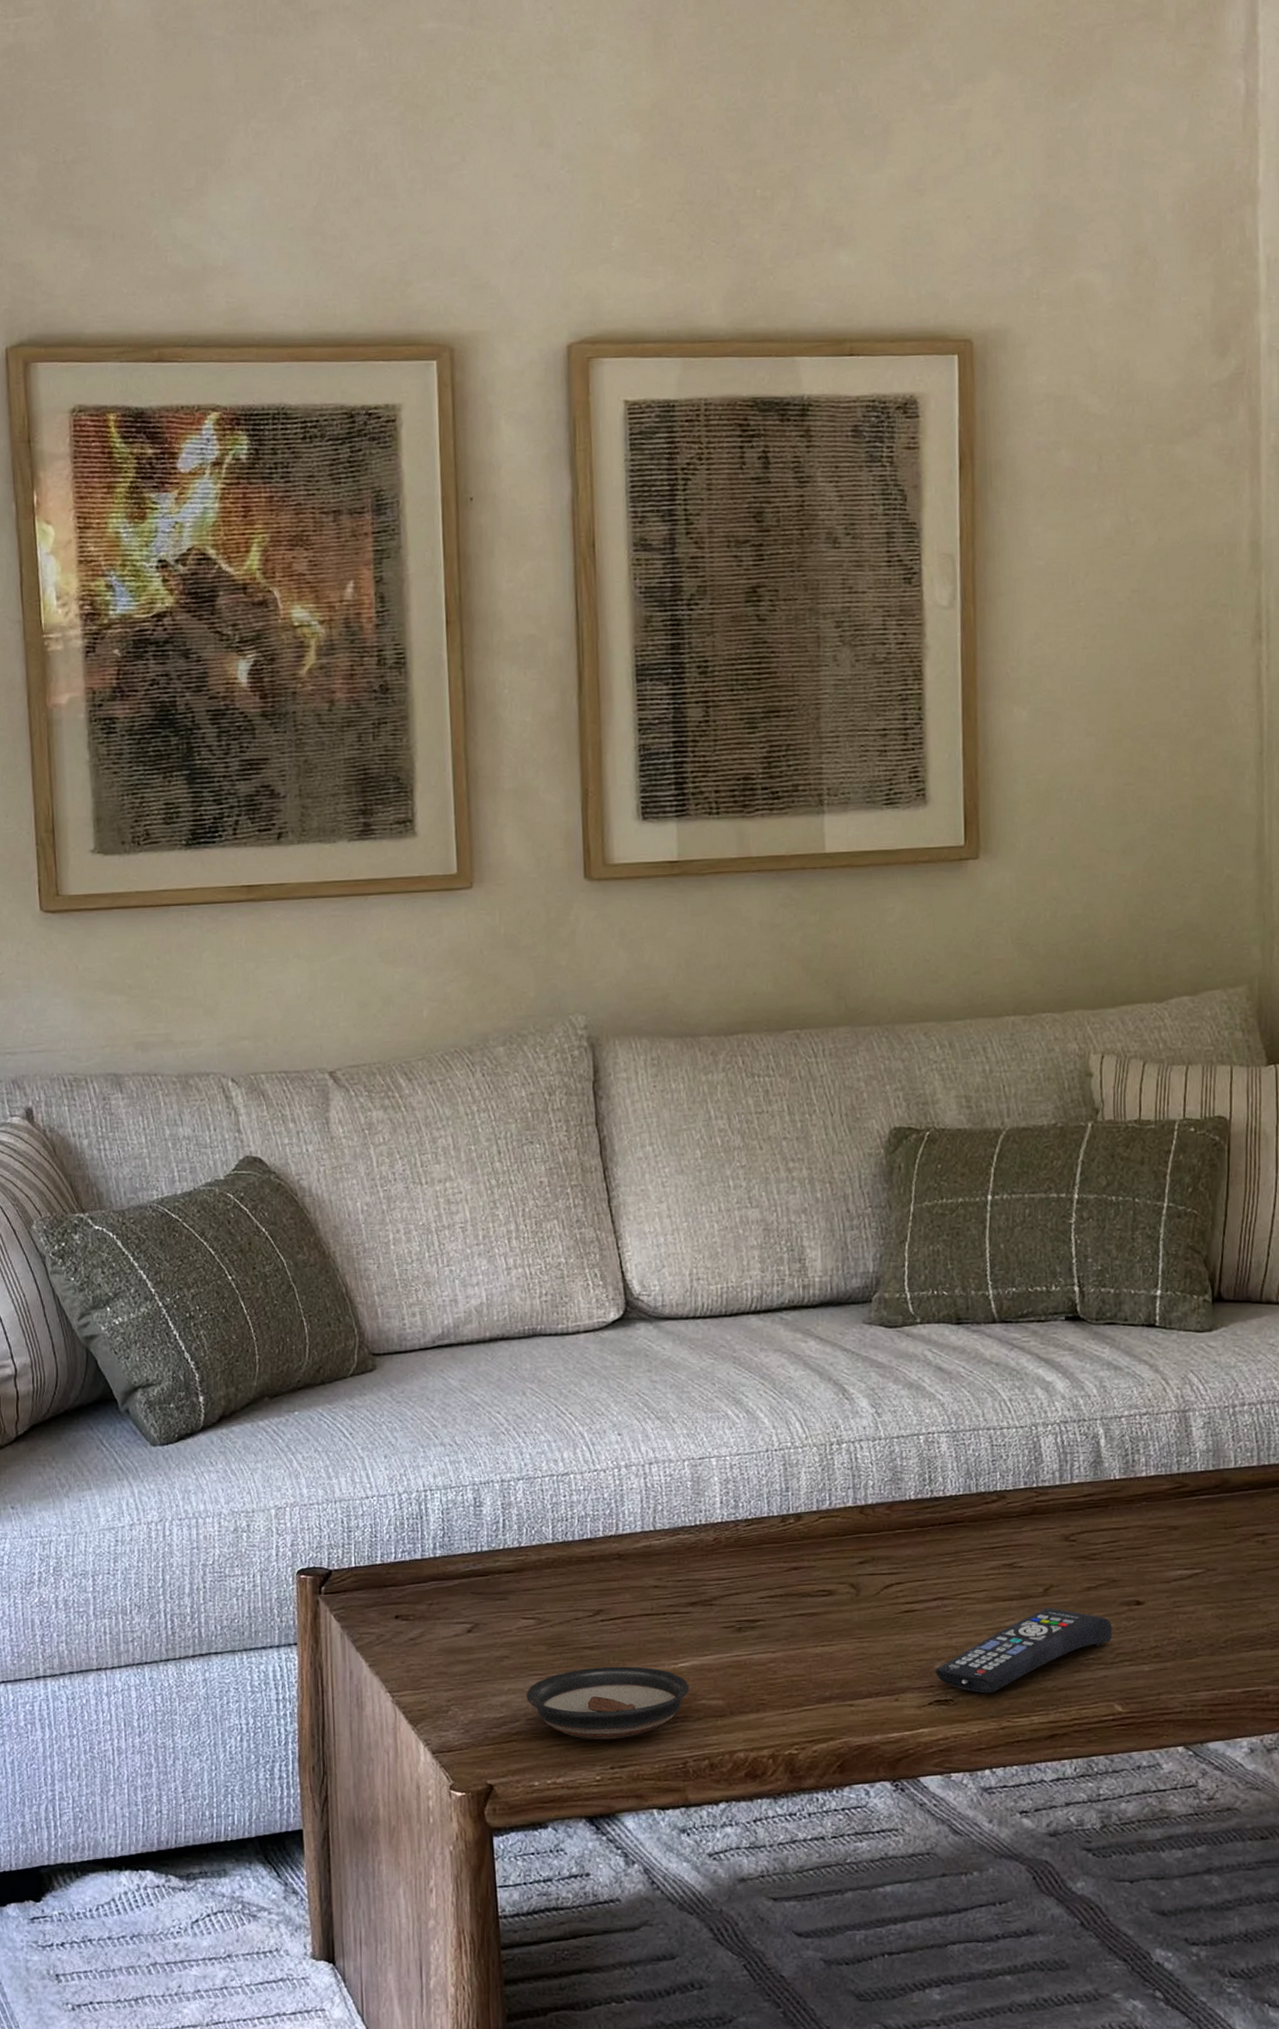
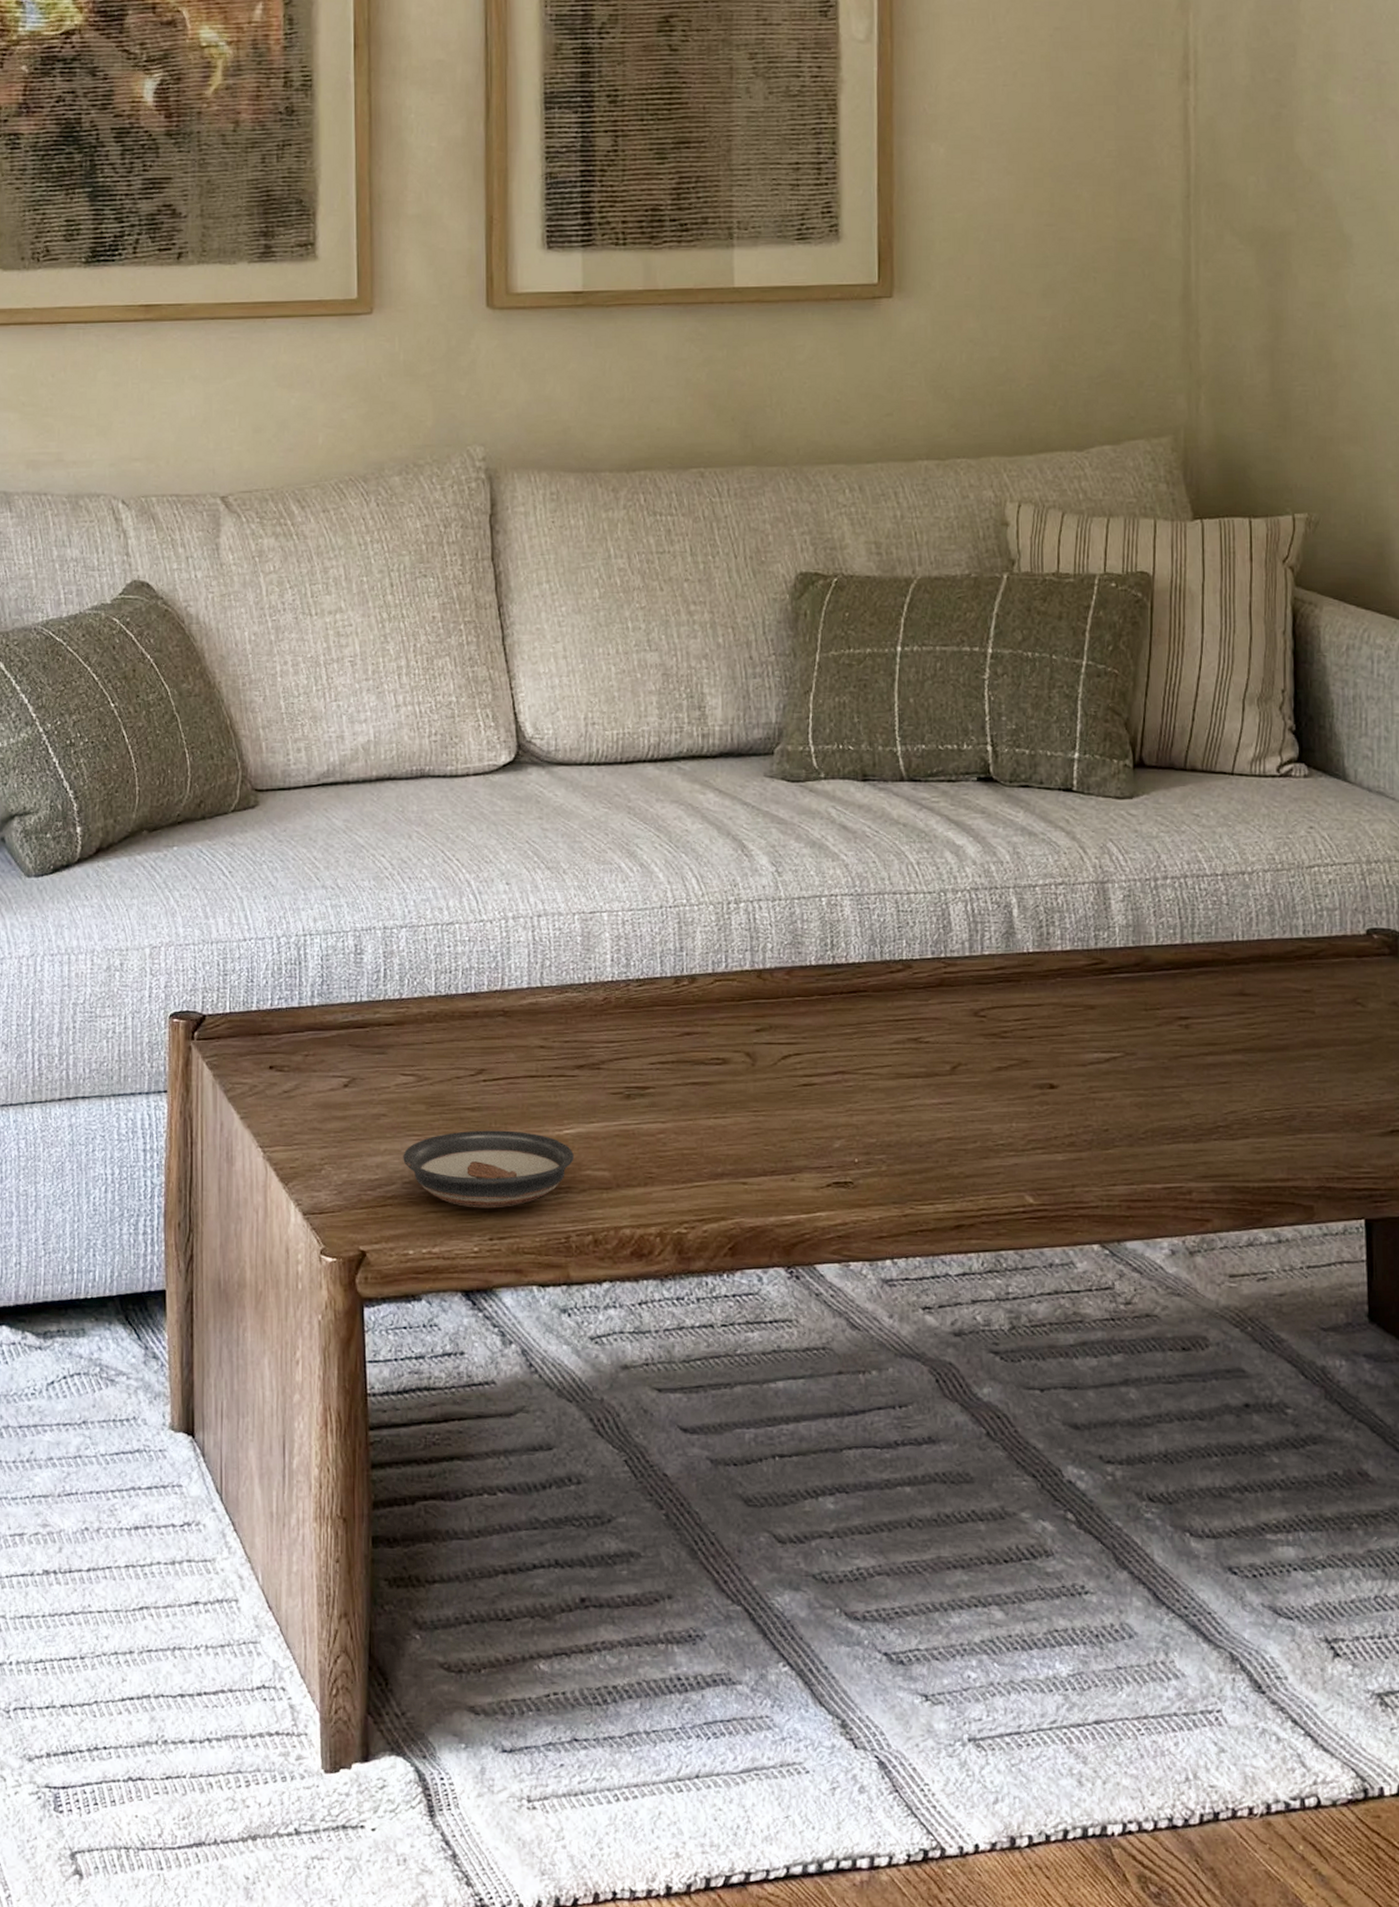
remote control: present [935,1607,1113,1693] -> none [835,1087,1024,1177]

